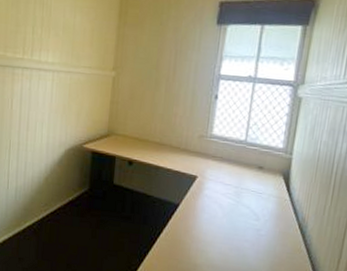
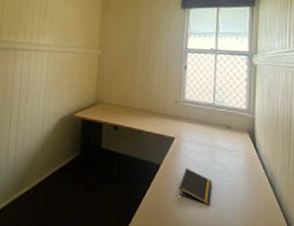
notepad: none [197,209,236,249] -> present [178,167,212,206]

